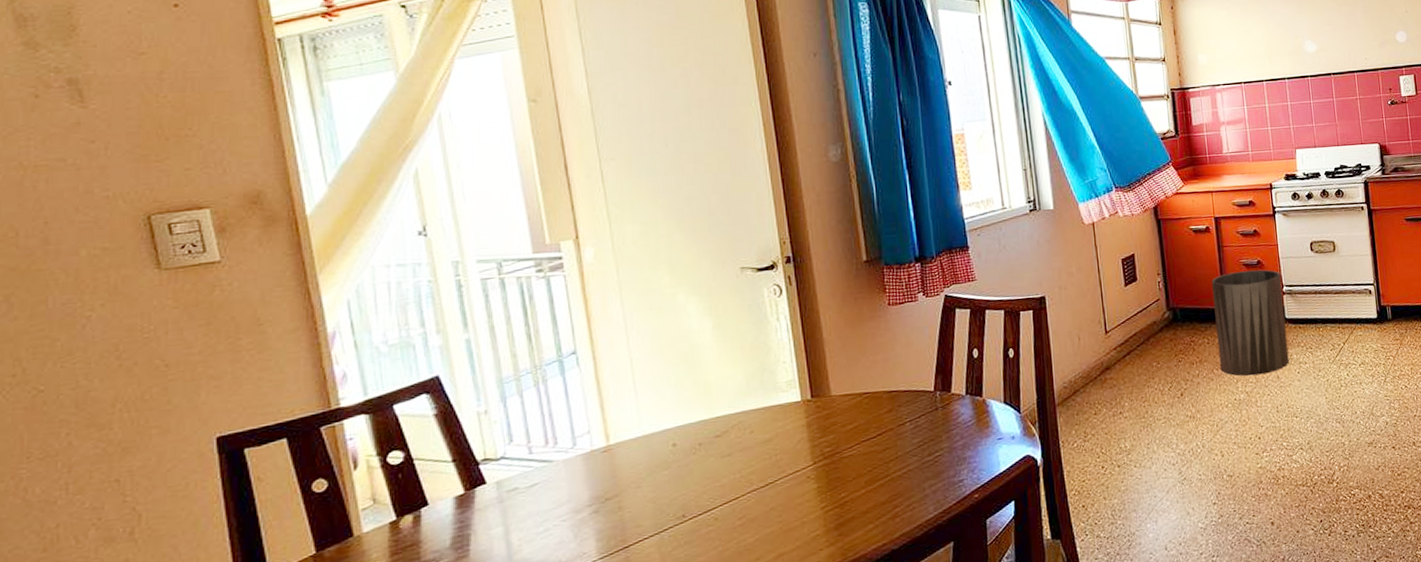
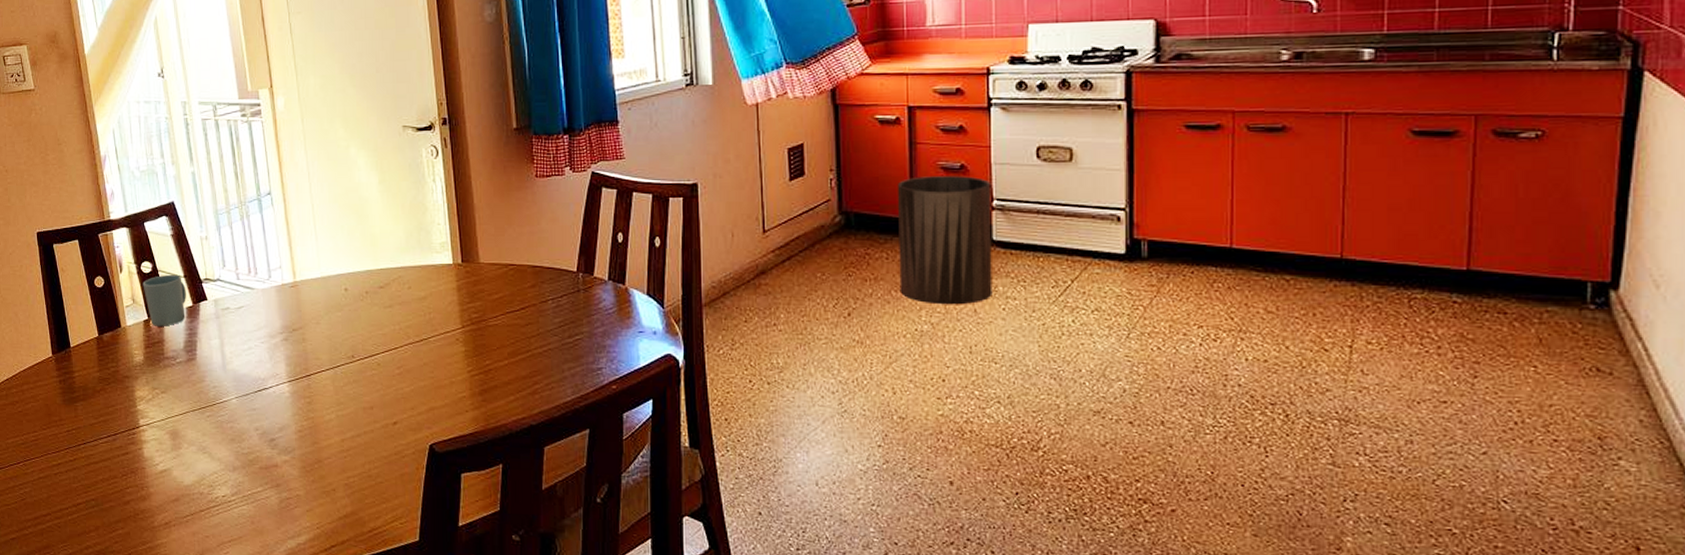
mug: none [389,459,455,527] -> present [142,274,186,326]

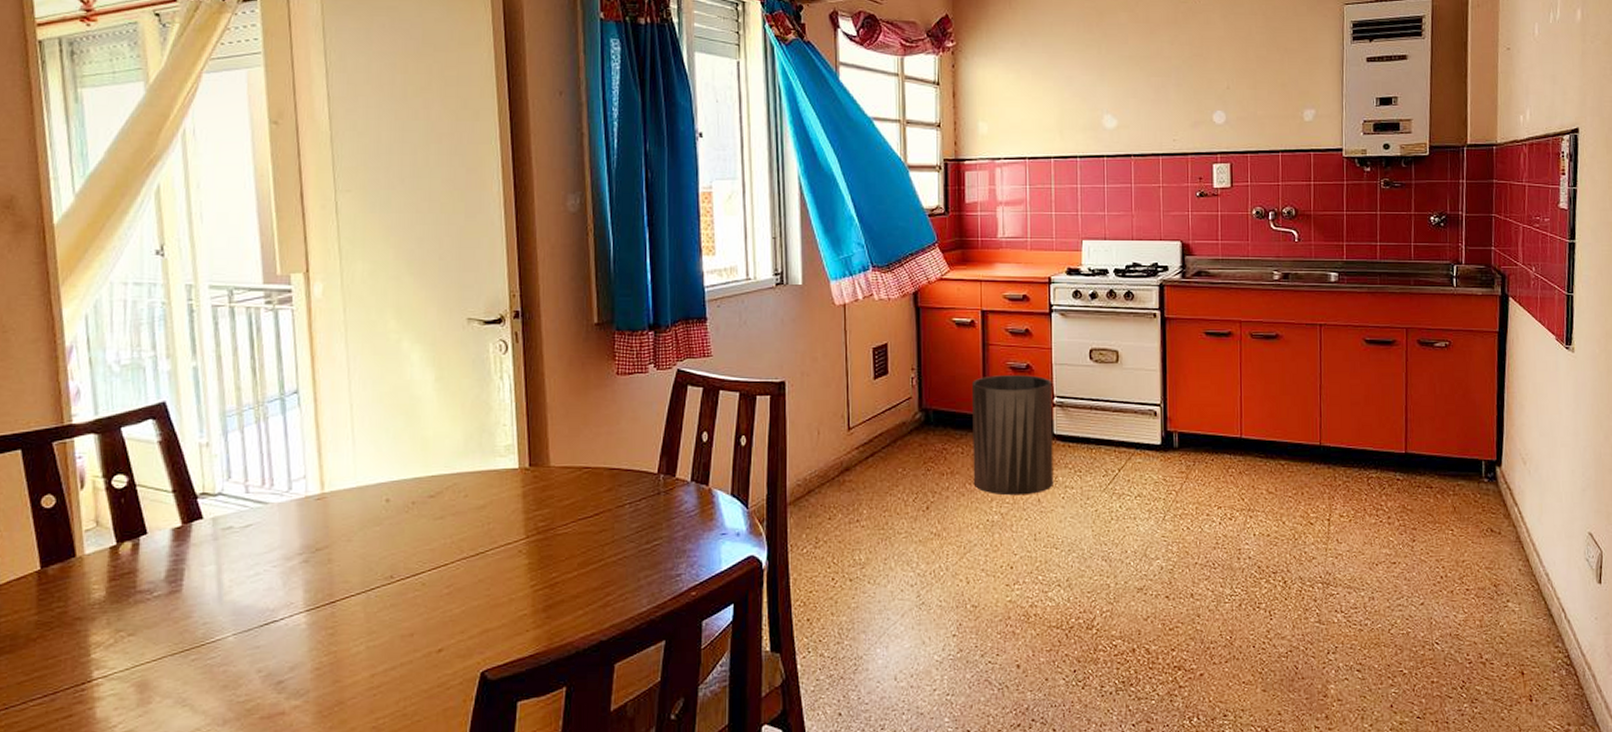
mug: present [142,274,186,326] -> none [112,489,174,553]

